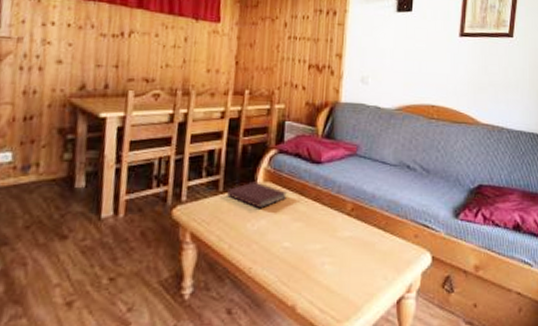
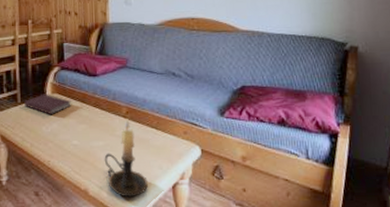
candle holder: none [320,217,369,316] -> present [104,119,148,198]

